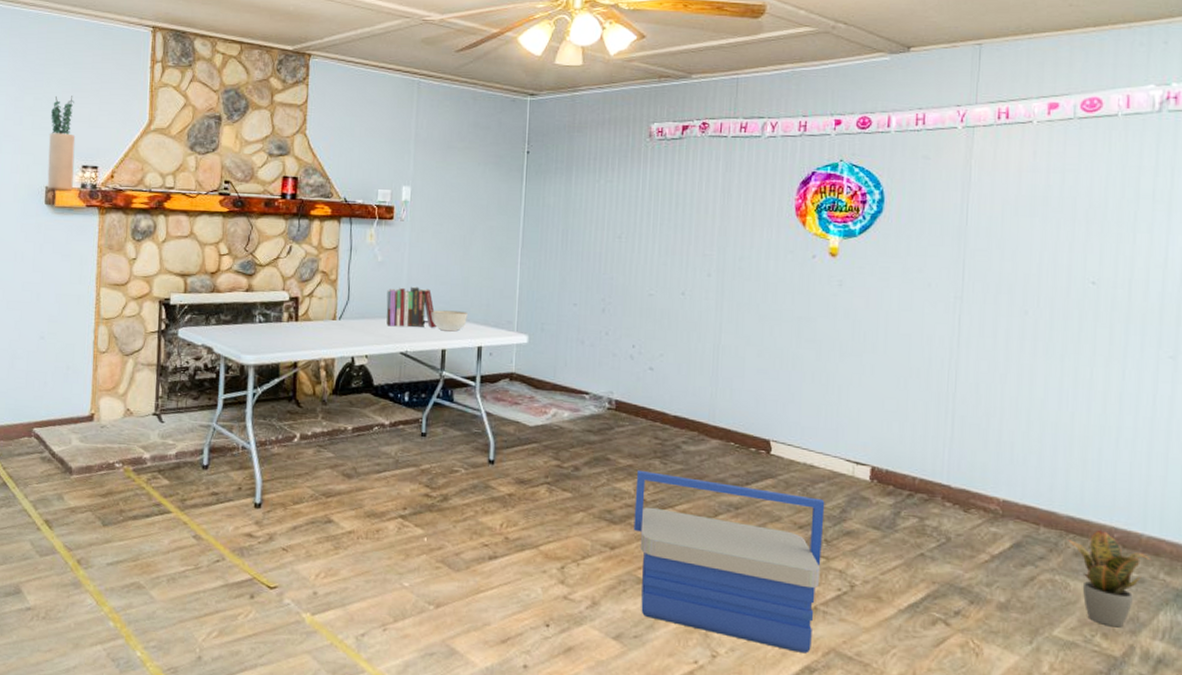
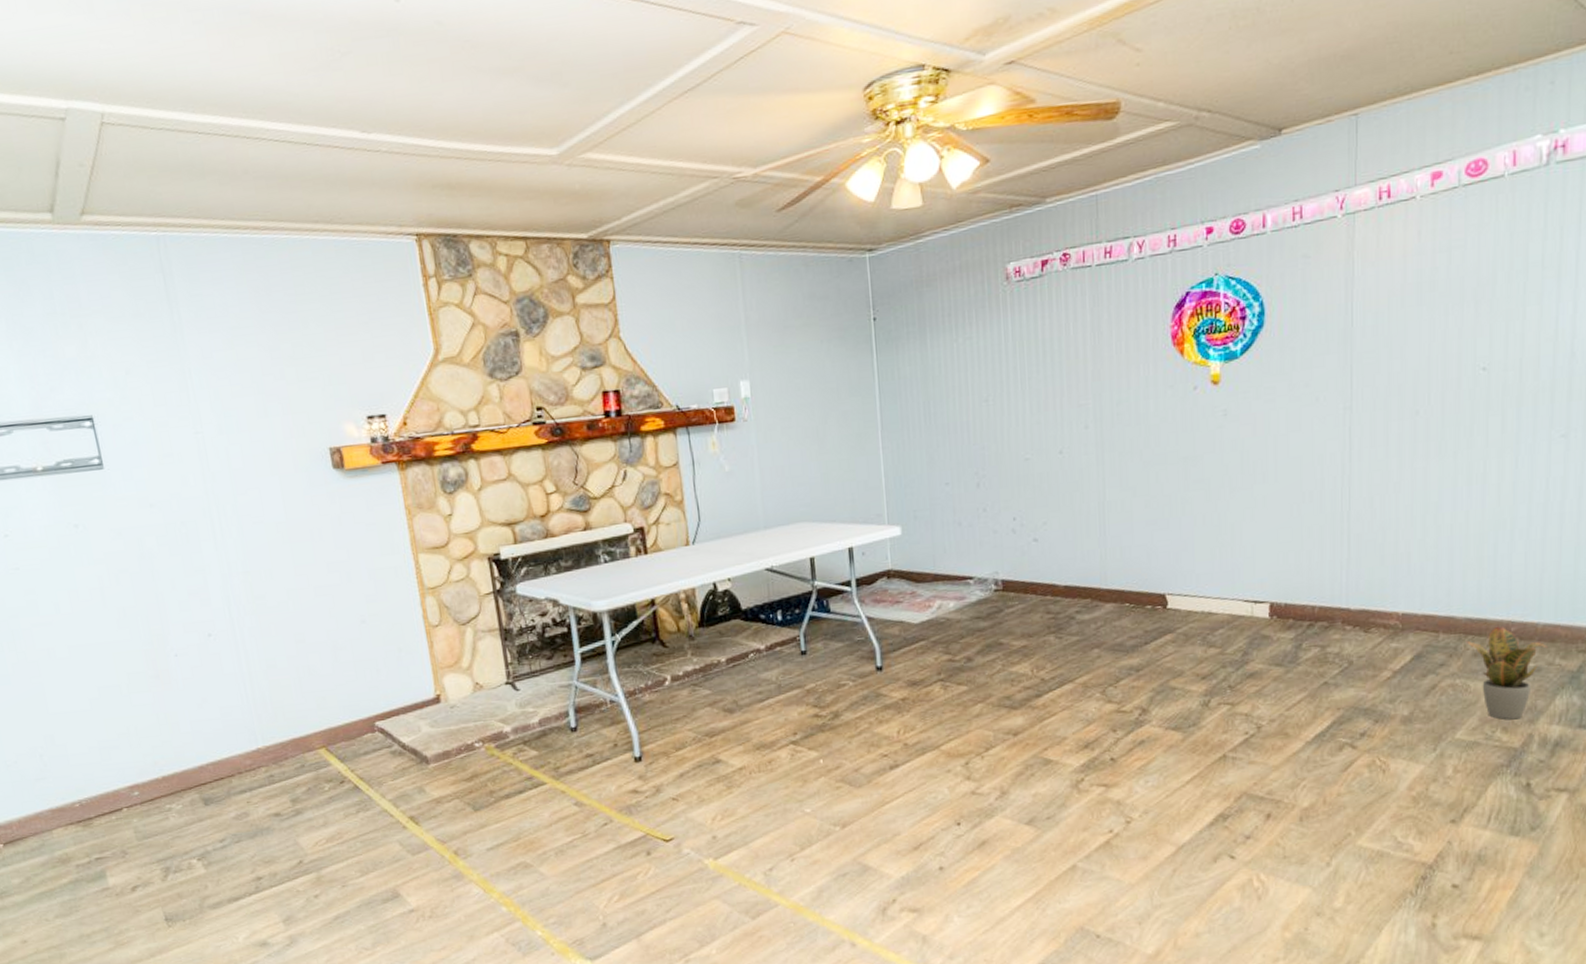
vase: present [47,96,76,192] -> none [316,334,362,453]
books: present [386,286,437,328] -> none [741,493,801,543]
bowl: present [431,310,468,332] -> none [793,511,833,538]
cooler: present [633,469,825,654] -> none [1032,645,1227,803]

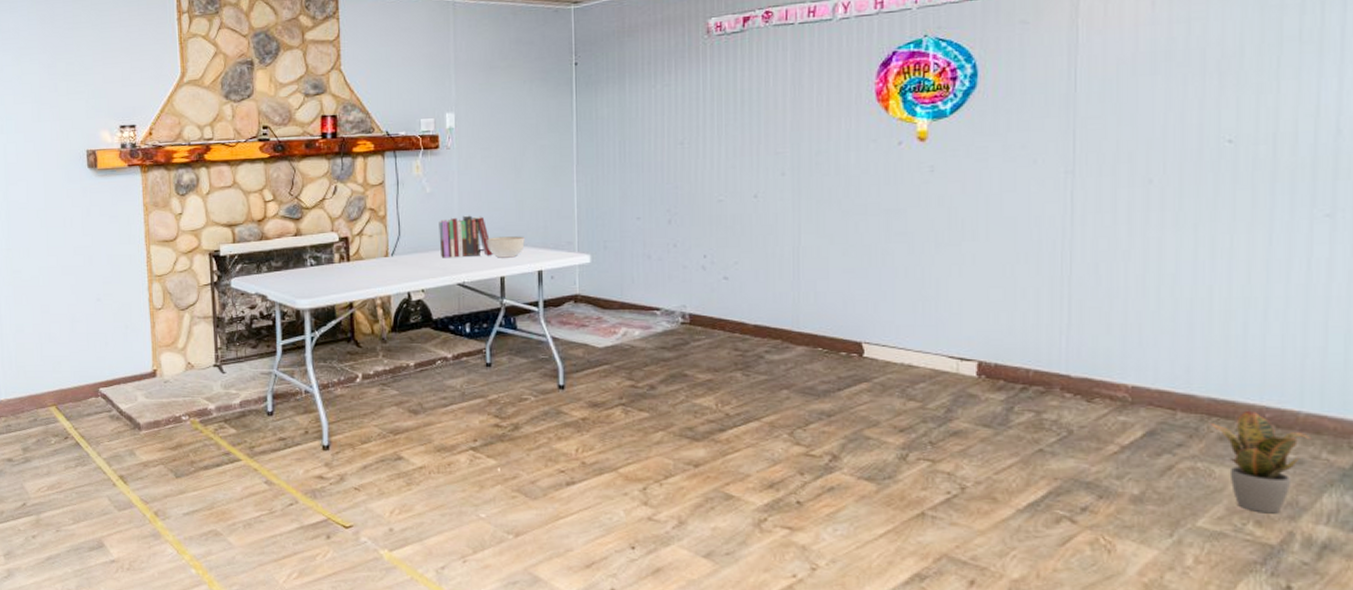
books: none [741,493,801,543] -> present [439,215,493,258]
bowl: none [793,511,833,538] -> present [487,236,525,258]

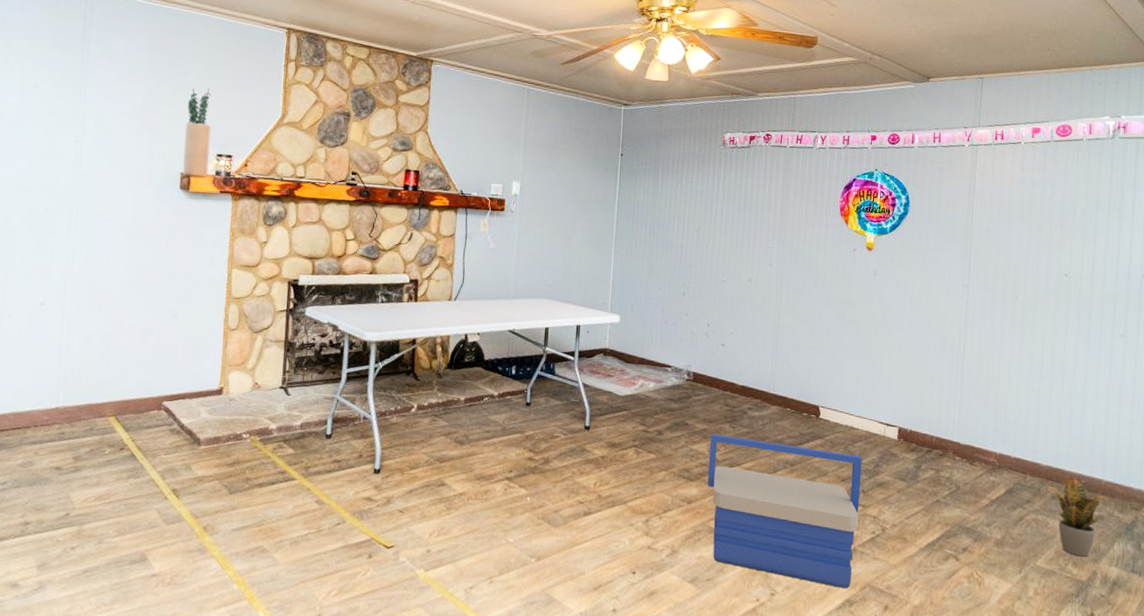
vase: none [84,57,113,155] -> present [182,89,211,179]
books: present [439,215,493,258] -> none [497,271,541,309]
bowl: present [487,236,525,258] -> none [537,292,568,312]
cooler: none [717,383,928,561] -> present [707,433,863,589]

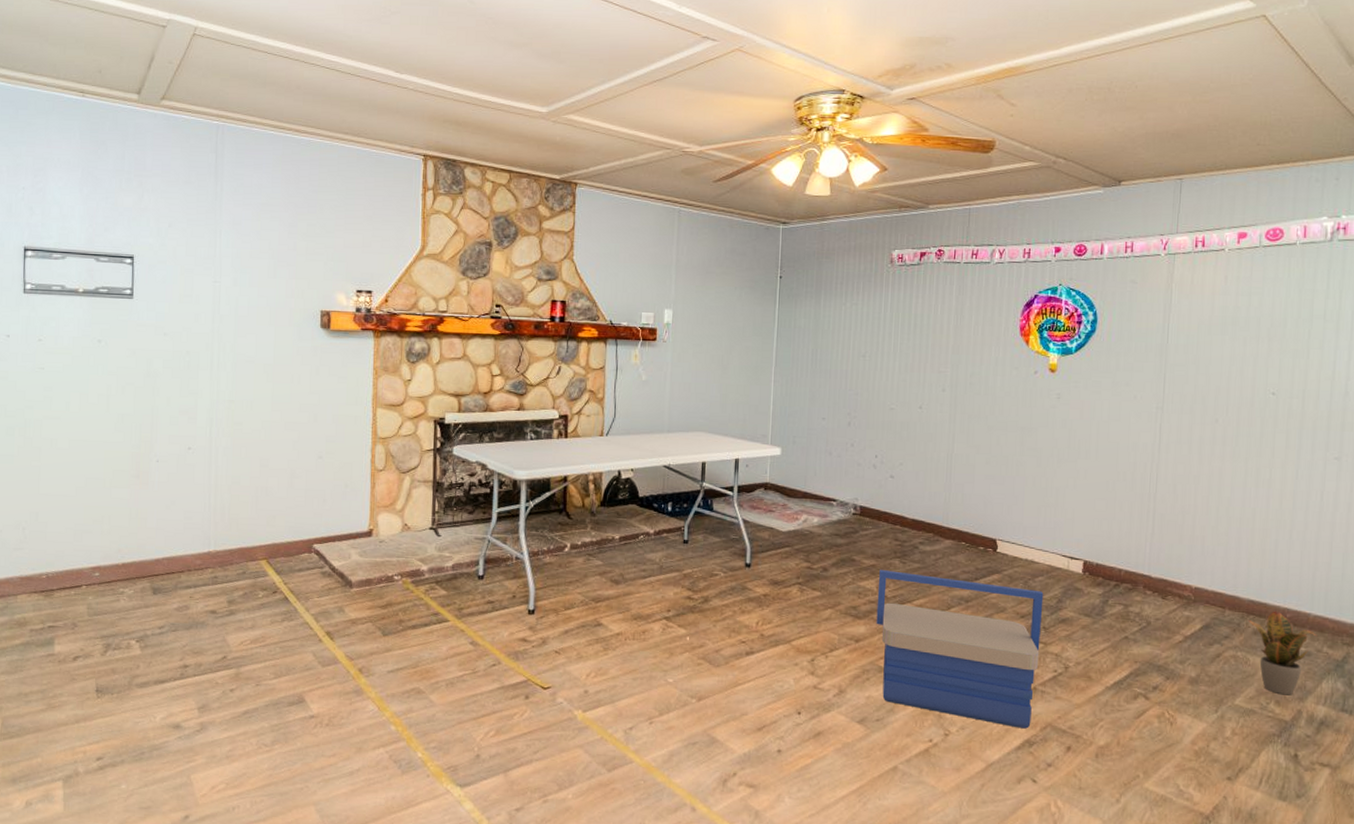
vase: present [182,89,211,179] -> none [322,222,350,316]

